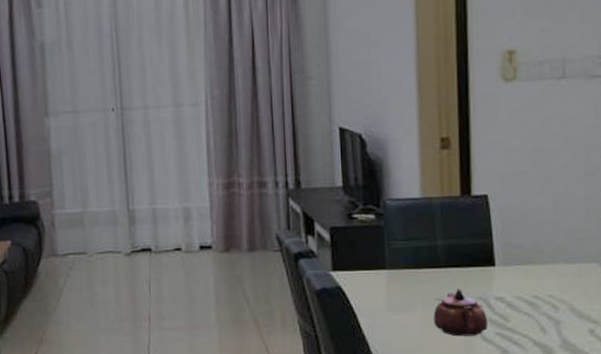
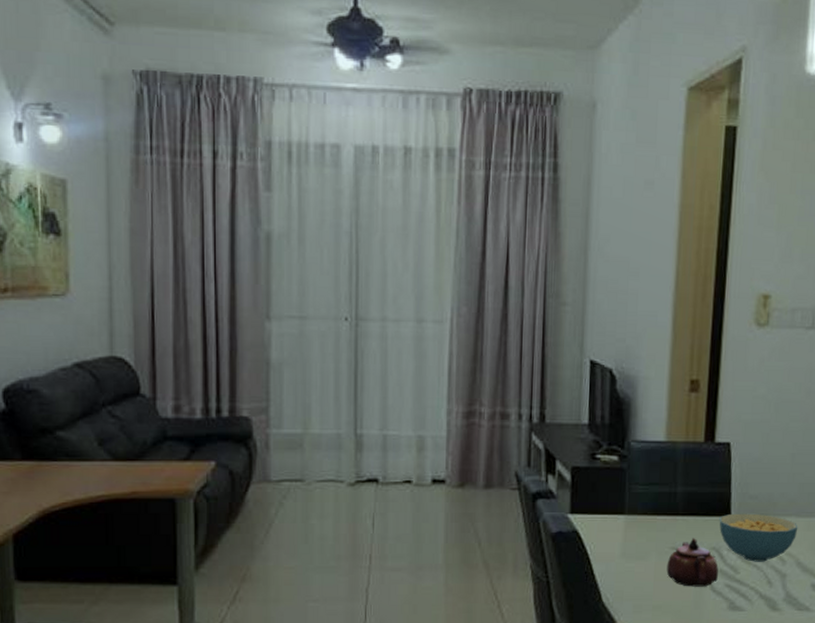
cereal bowl: none [483,262,569,310] -> present [719,513,798,562]

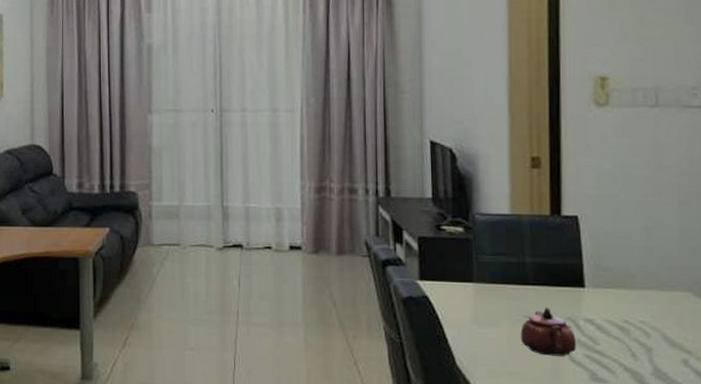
cereal bowl: present [719,513,798,562] -> none [572,285,661,334]

